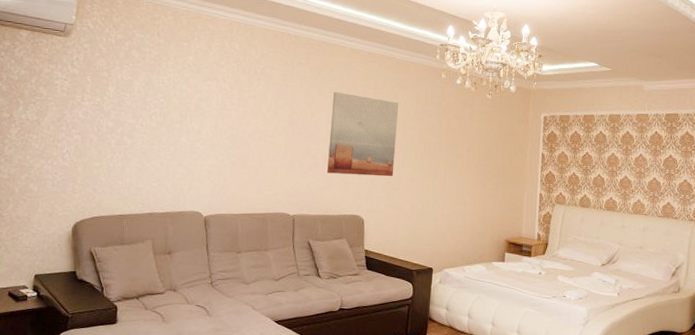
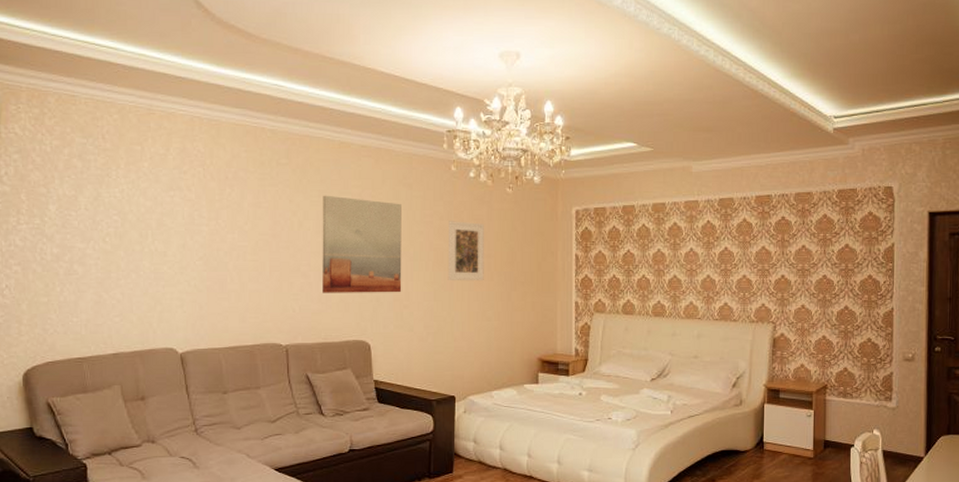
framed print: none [433,119,466,171] -> present [447,221,484,280]

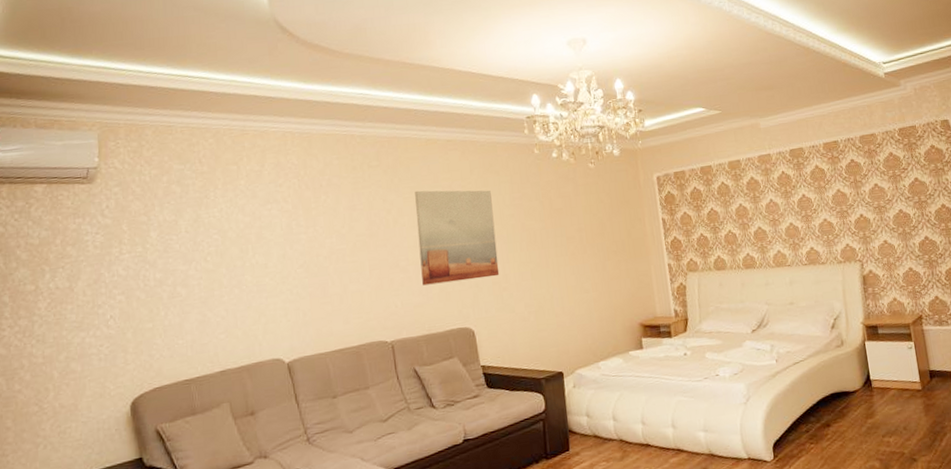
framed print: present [447,221,484,280] -> none [537,200,578,258]

